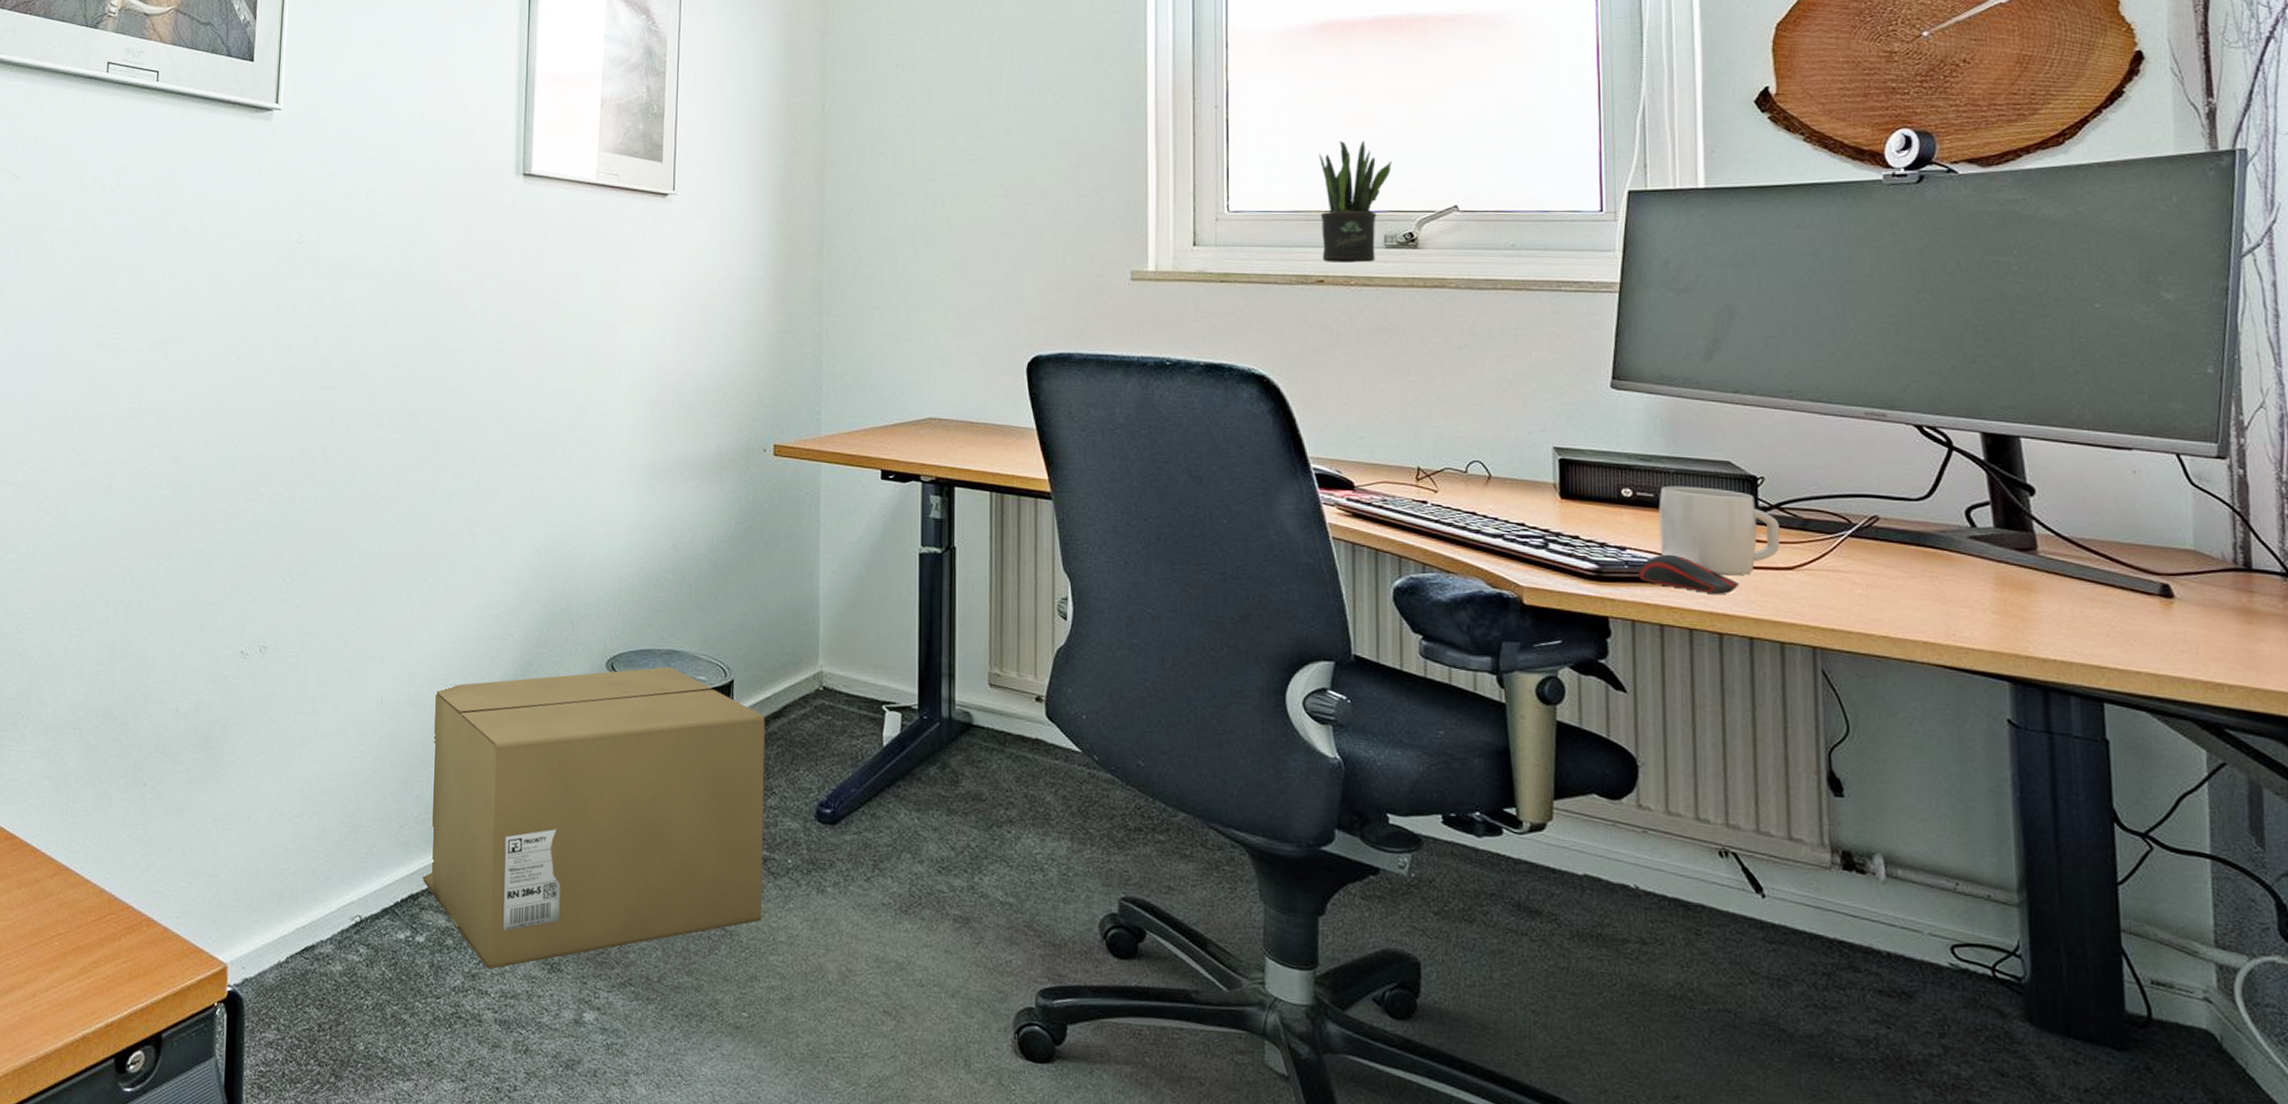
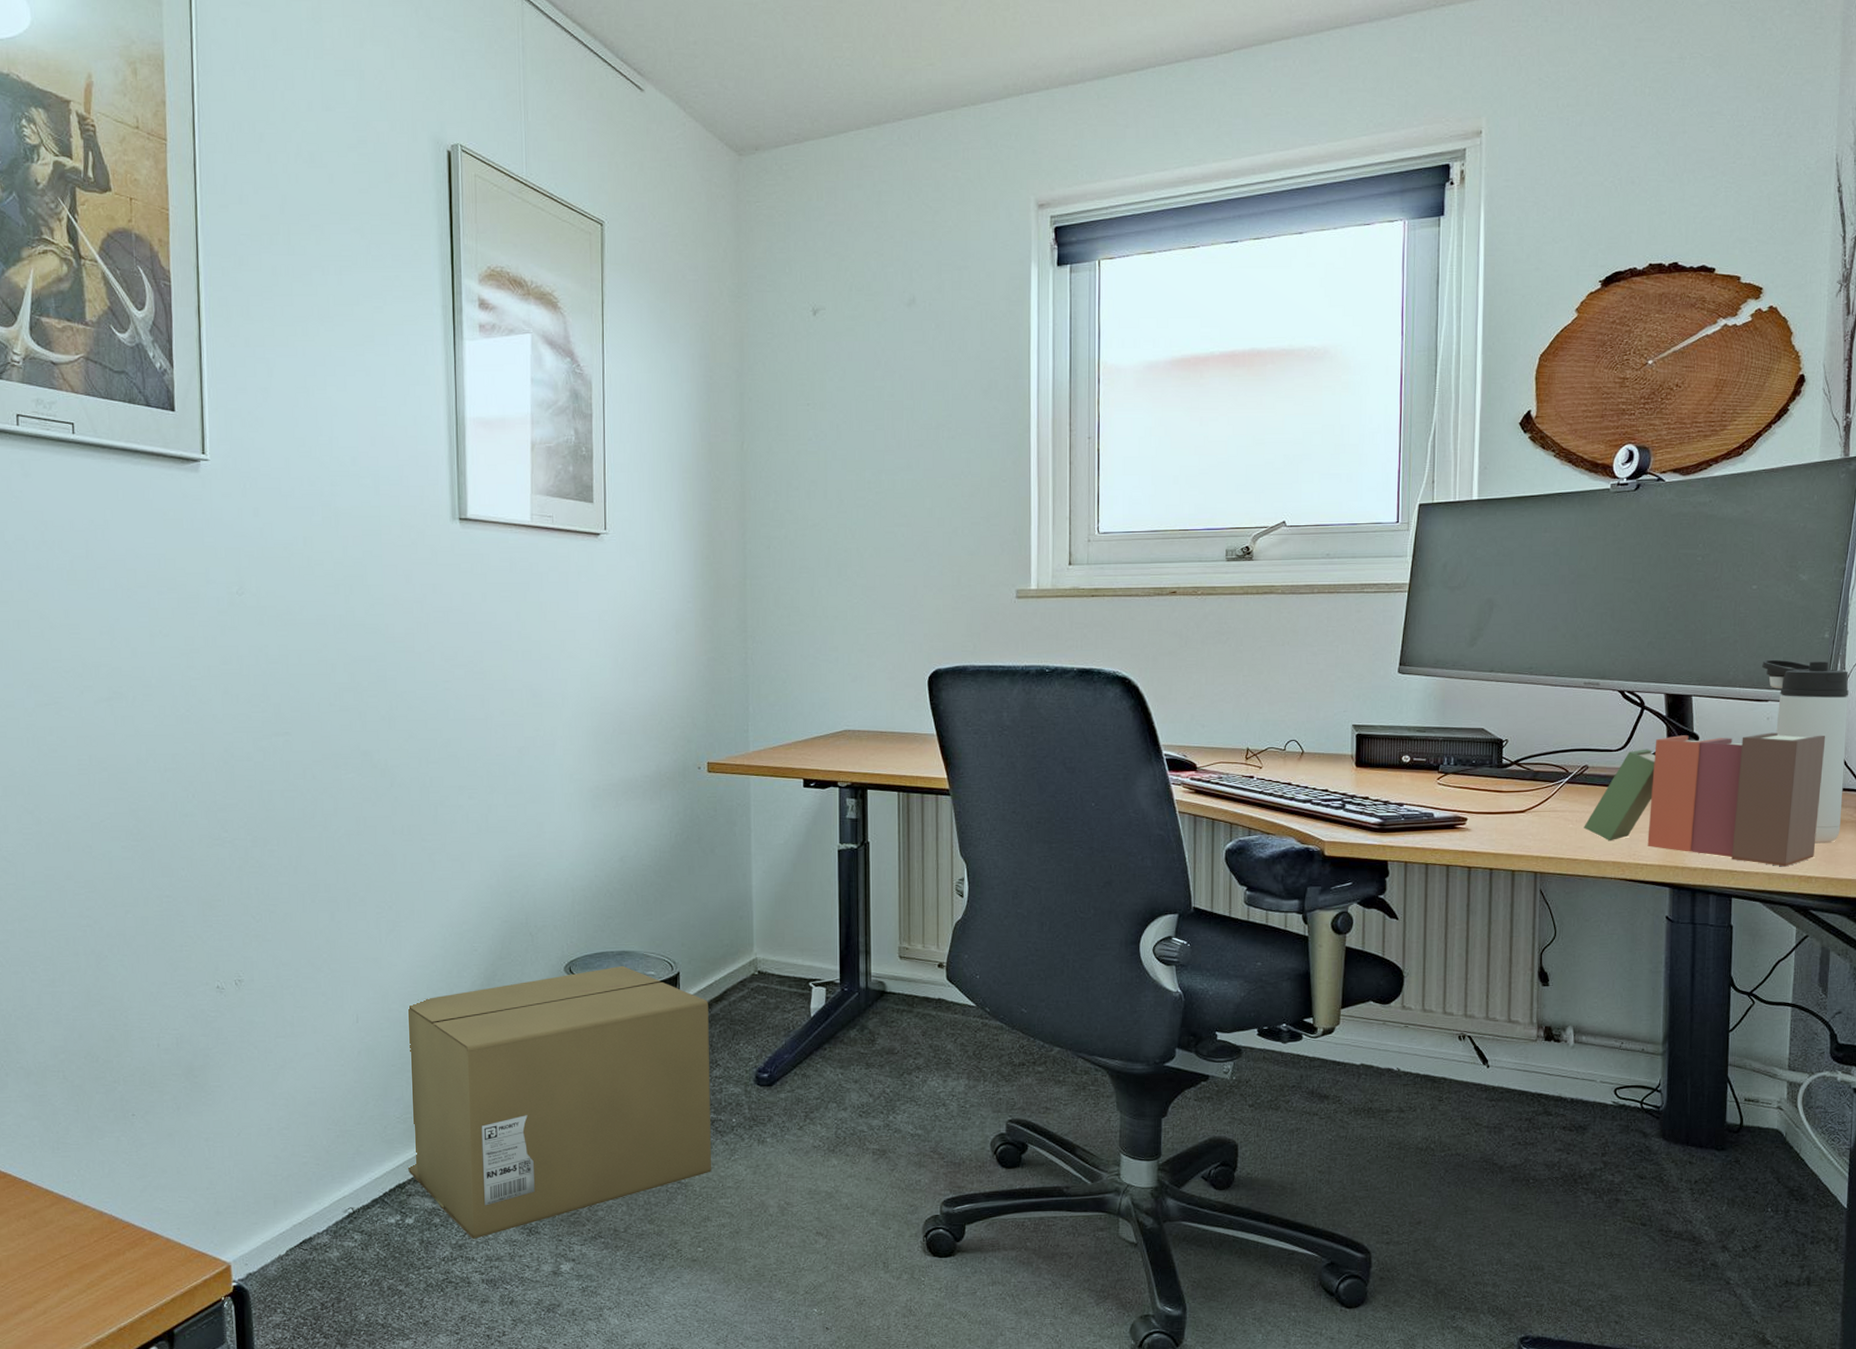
potted plant: present [1318,140,1392,263] -> none [1174,465,1234,575]
computer mouse: present [1638,554,1740,594] -> none [1411,806,1485,836]
mug: present [1658,485,1780,575] -> none [1428,750,1517,820]
books: none [1878,486,2224,668] -> present [1584,732,1826,867]
thermos bottle: none [2118,396,2260,641] -> present [1762,659,1849,844]

